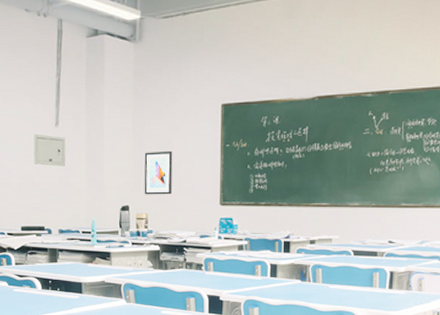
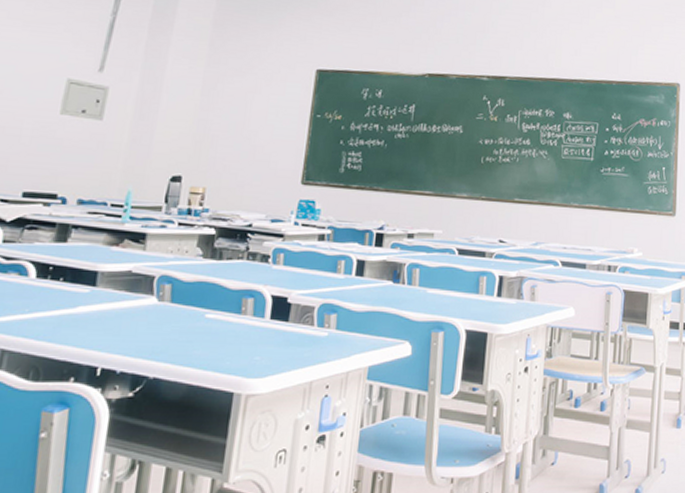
wall art: present [144,150,173,195] -> none [205,114,249,167]

